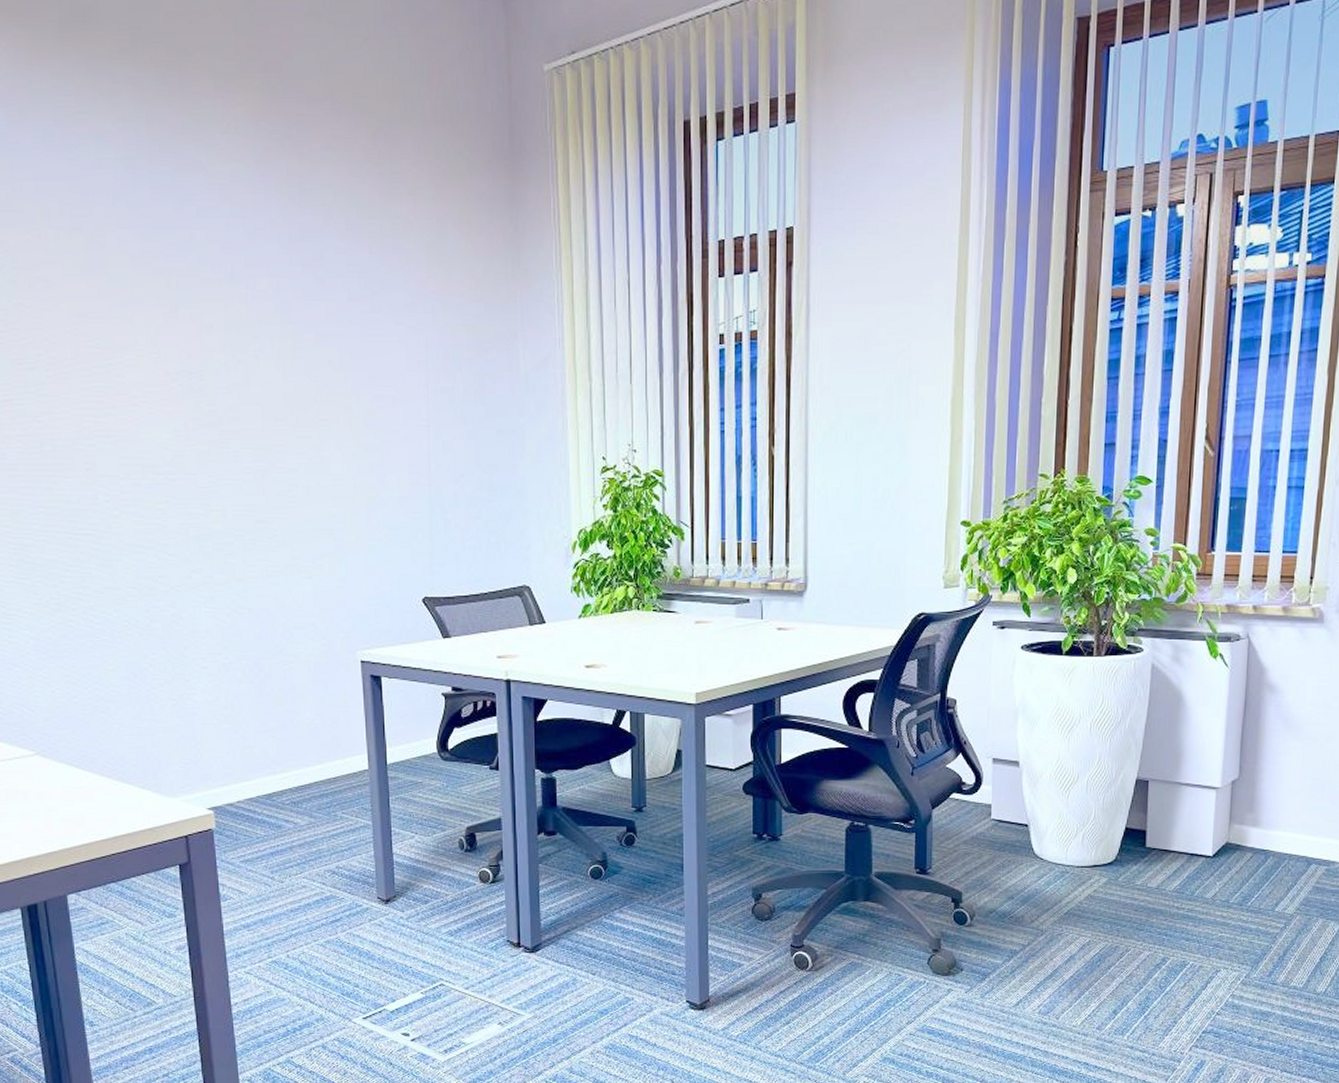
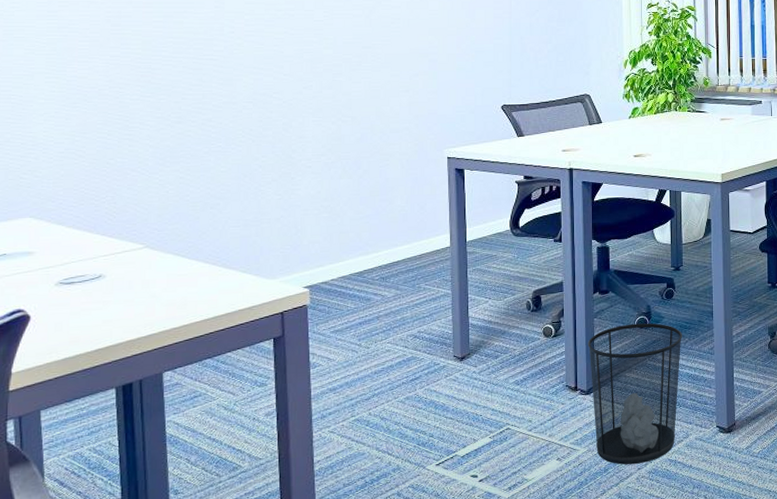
waste bin: none [531,873,646,1037] -> present [587,323,683,465]

